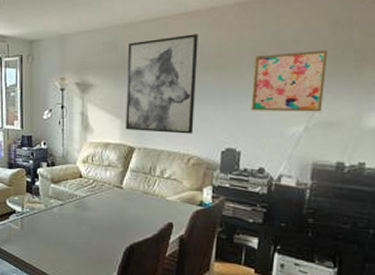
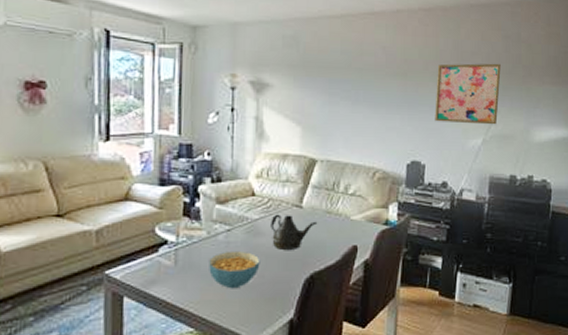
cereal bowl: none [47,221,88,252] -> present [209,250,260,289]
teapot: none [95,193,136,223] -> present [270,214,318,250]
wall art: present [126,34,198,134] -> none [307,36,384,145]

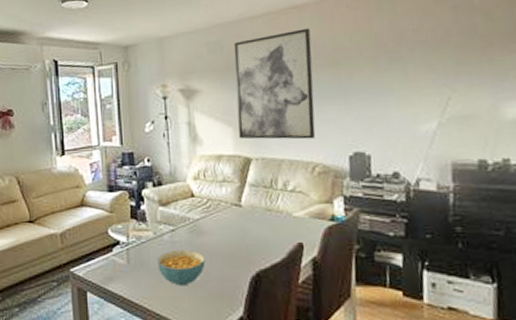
teapot: present [270,214,318,250] -> none [211,213,259,248]
wall art: none [307,36,384,145] -> present [233,28,316,140]
wall art: present [435,63,501,125] -> none [373,37,455,109]

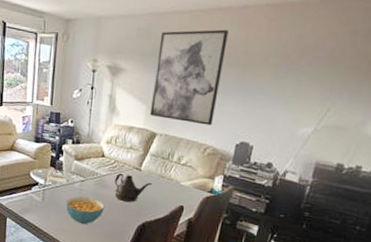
teapot: none [211,213,259,248] -> present [114,173,153,202]

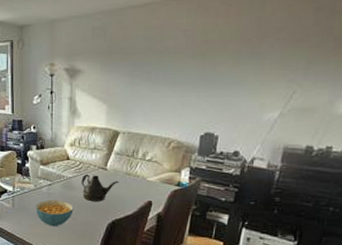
wall art: present [150,29,229,126] -> none [112,20,185,119]

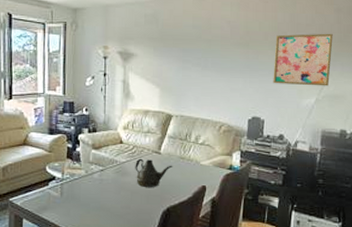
cereal bowl: present [36,199,74,227] -> none [87,186,127,217]
wall art: none [231,37,308,99] -> present [273,33,333,86]

